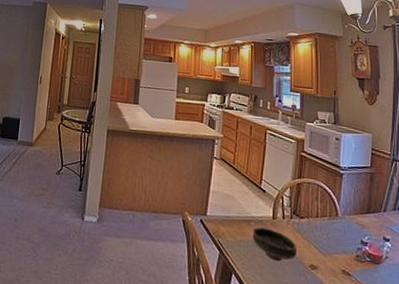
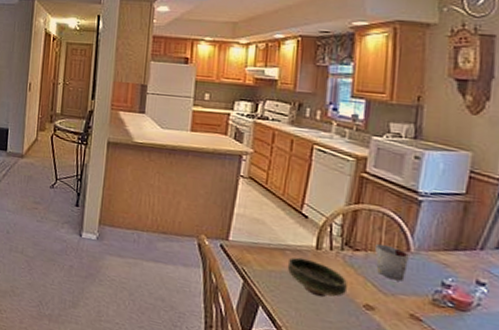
cup: none [313,211,338,242] -> present [374,243,409,282]

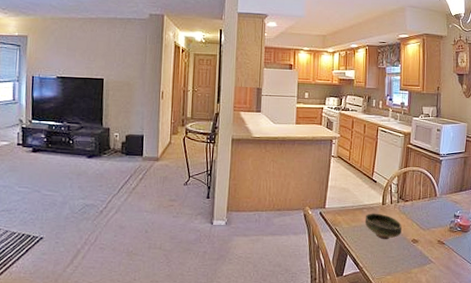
cup: present [374,243,409,282] -> none [416,194,436,219]

